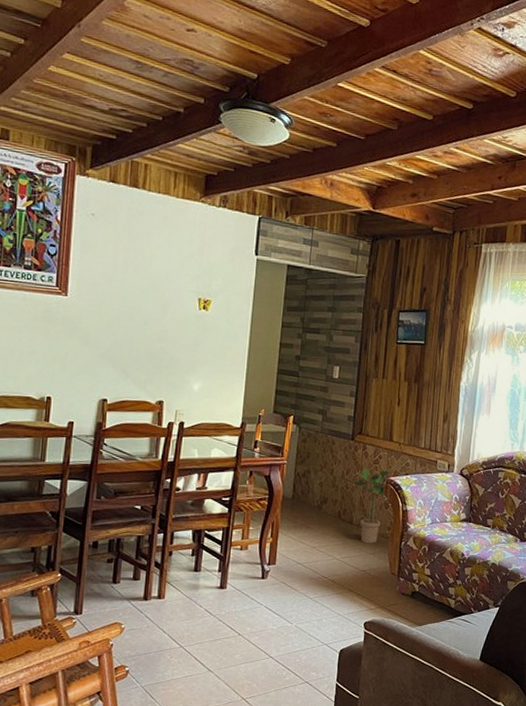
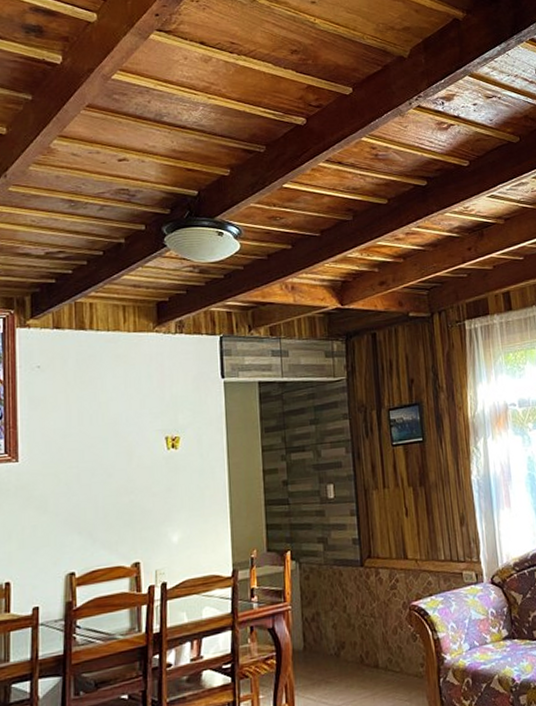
potted plant: present [353,468,392,544] -> none [371,595,414,689]

